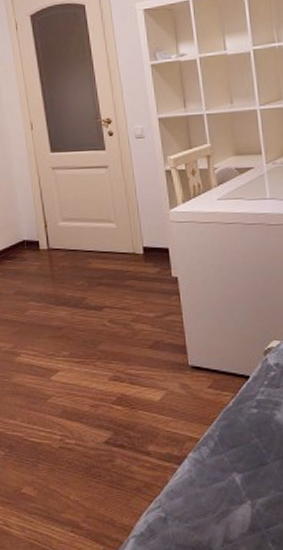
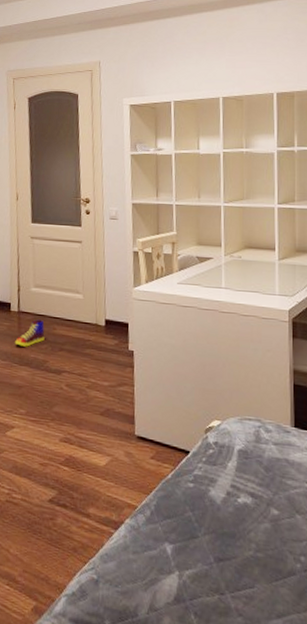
shoe: none [48,255,80,286] -> present [15,319,45,347]

